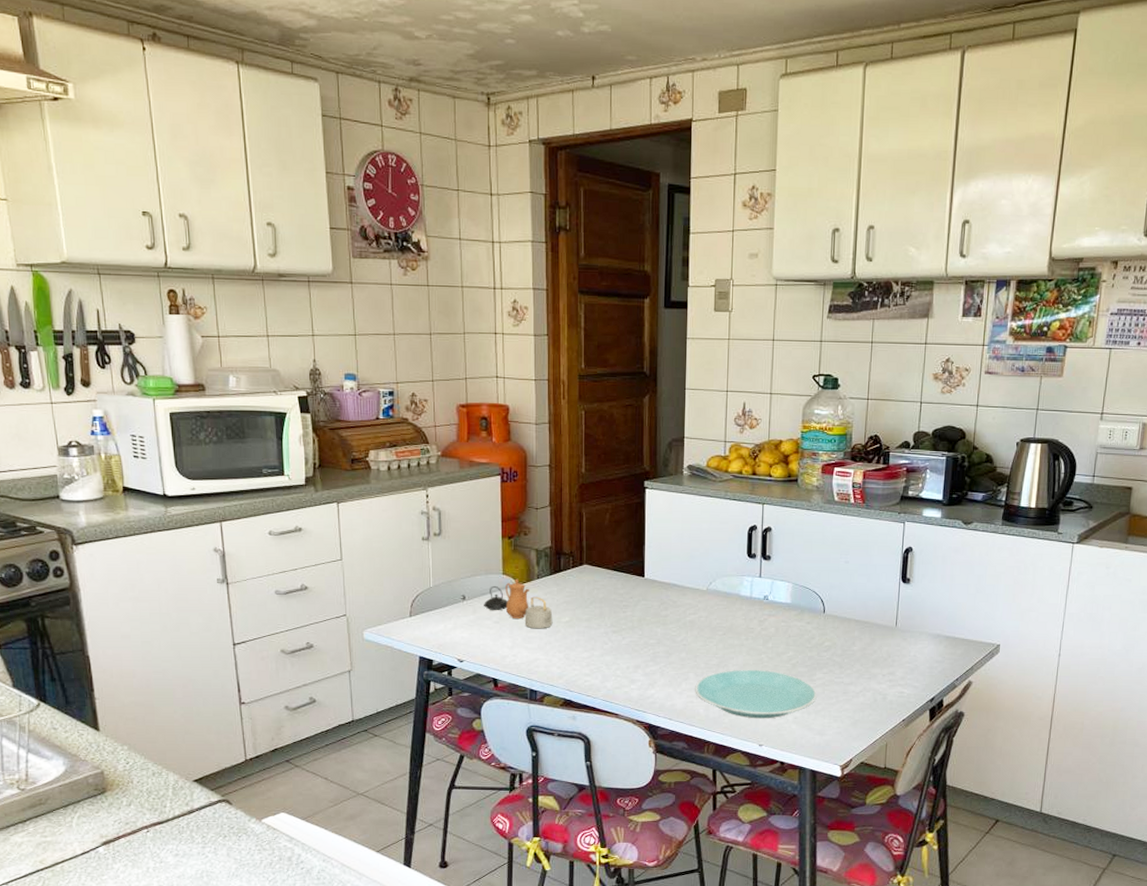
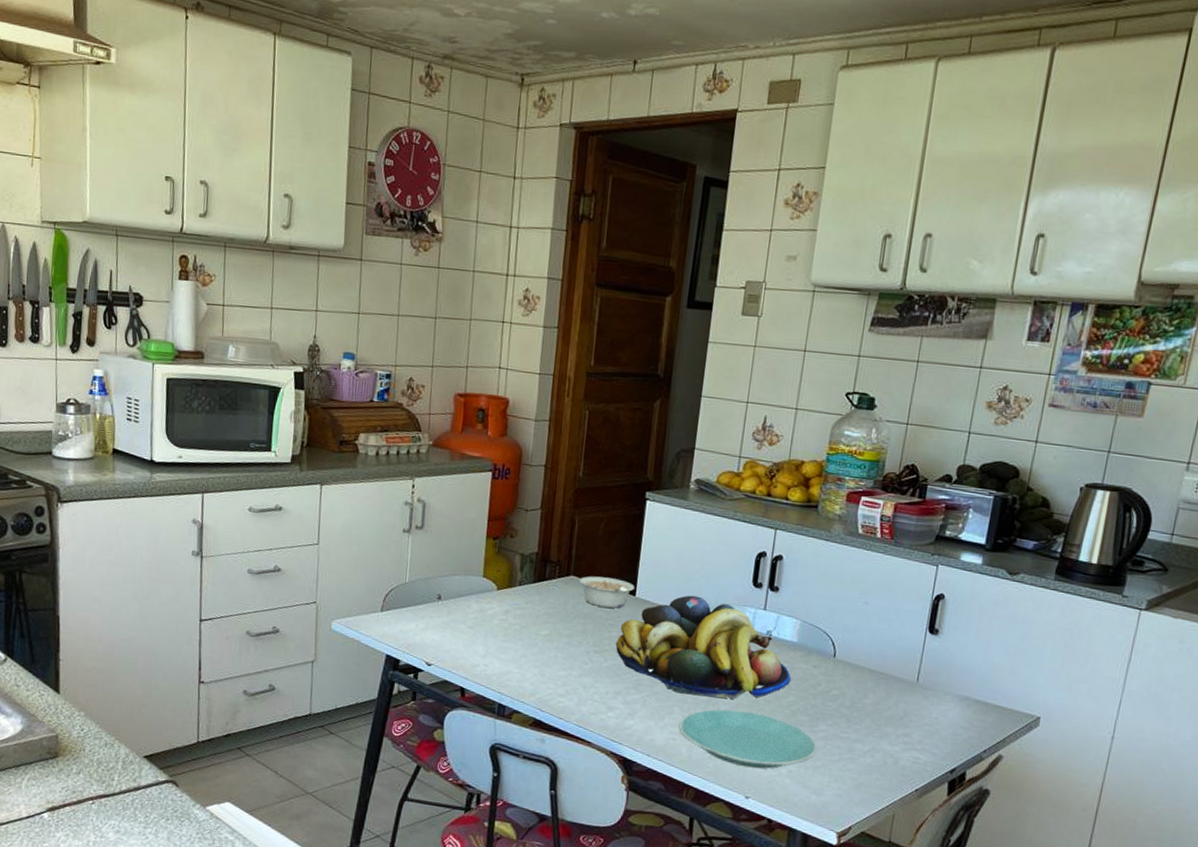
teapot: present [484,578,553,629] -> none [459,583,532,640]
legume: none [591,563,644,590] -> present [578,576,635,608]
fruit bowl: none [631,571,788,661] -> present [615,595,791,699]

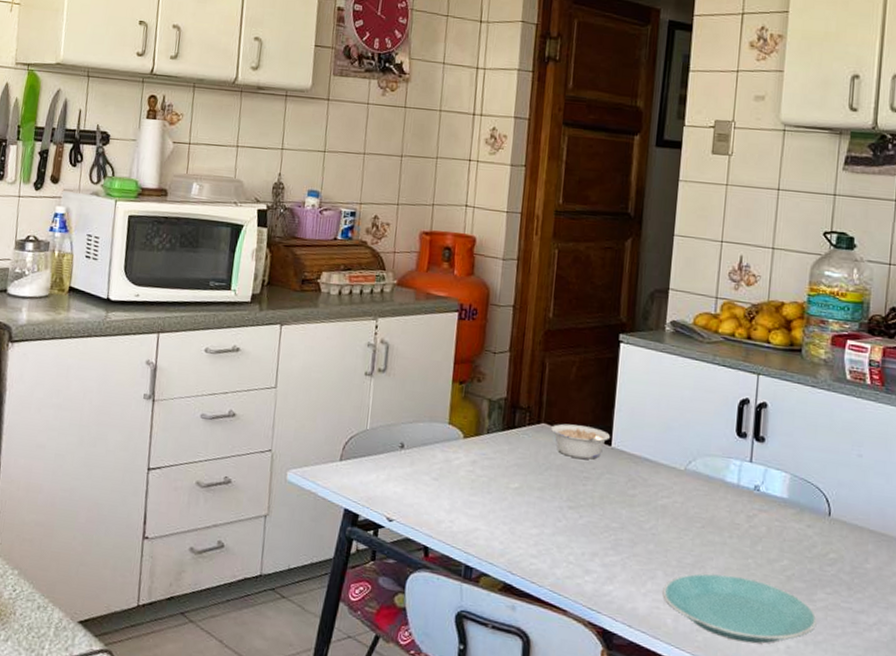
fruit bowl: present [615,595,791,699] -> none [591,445,783,562]

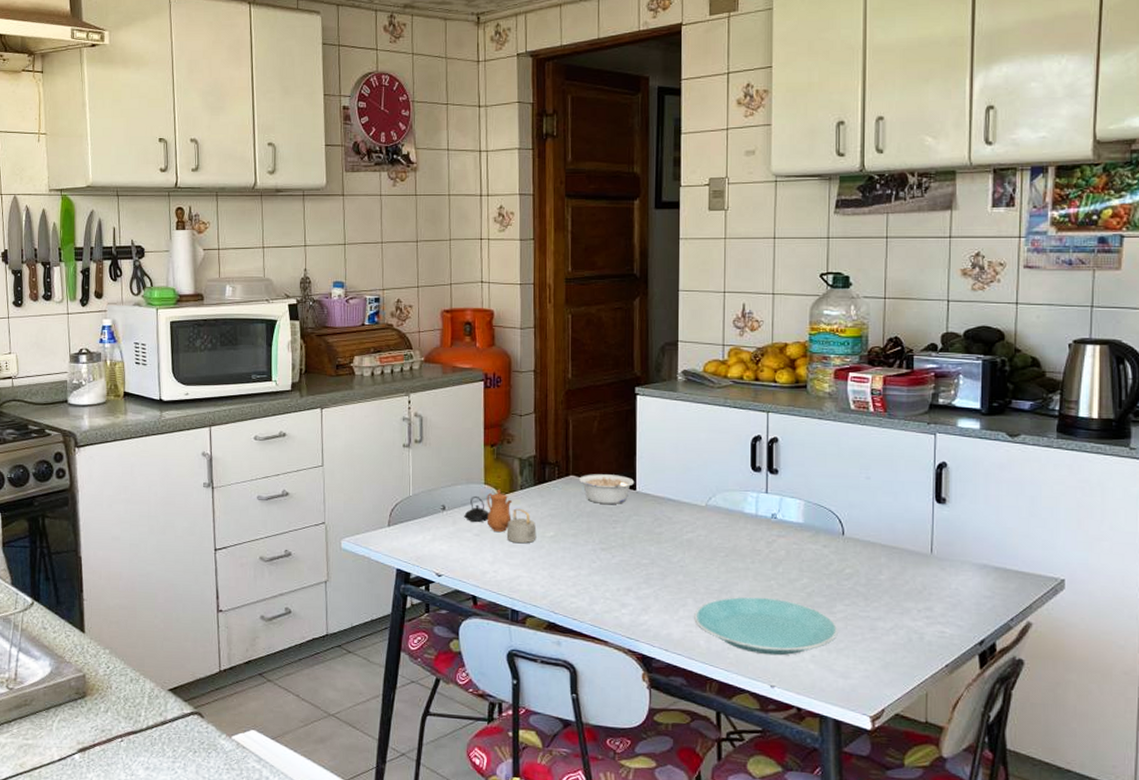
teapot: none [423,430,501,494] -> present [464,489,537,544]

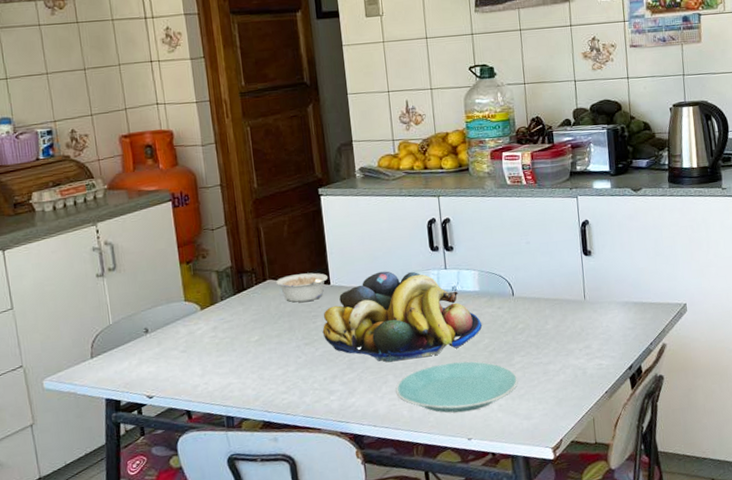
teapot: present [464,489,537,544] -> none [168,303,242,353]
fruit bowl: none [621,485,801,586] -> present [322,271,482,362]

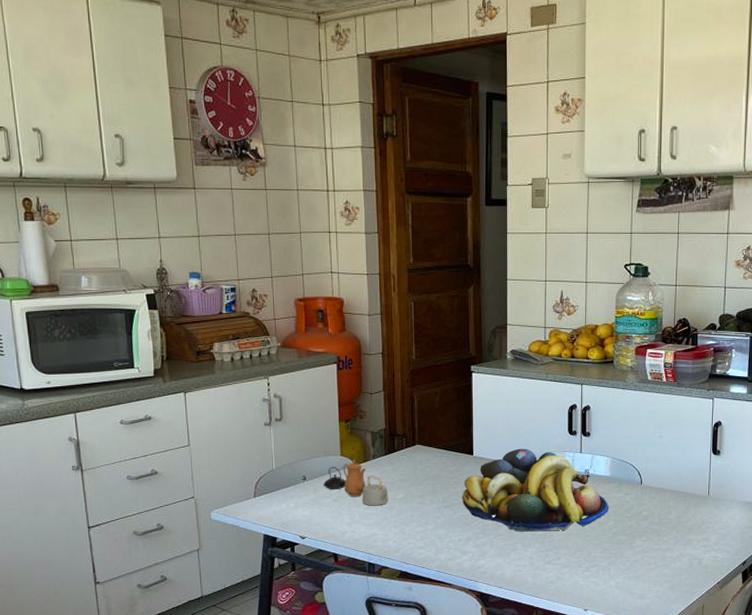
teapot: none [168,303,242,353] -> present [323,459,388,506]
legume: present [275,272,329,303] -> none [423,442,472,468]
plate: present [395,361,518,413] -> none [523,538,637,585]

